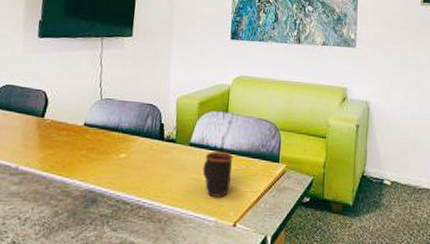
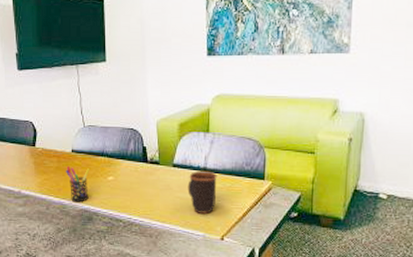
pen holder: none [74,140,101,182] -> present [66,165,90,202]

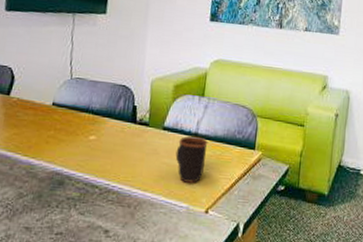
pen holder: present [66,165,90,202] -> none [41,120,70,163]

